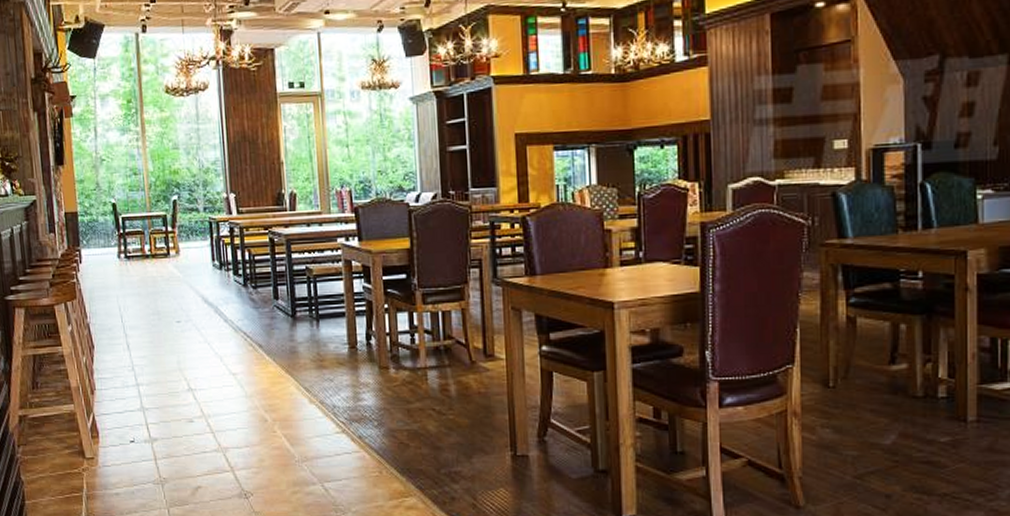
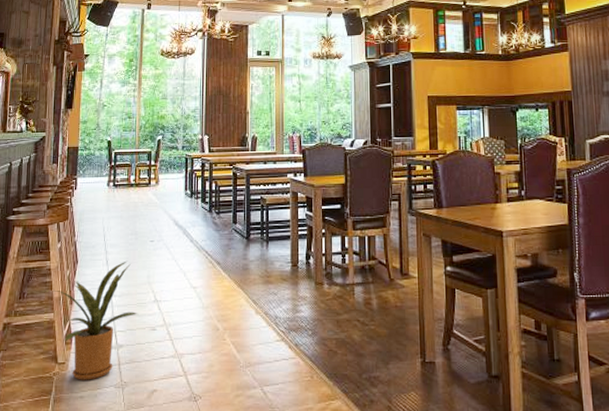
house plant: none [58,344,172,476] -> present [43,260,139,380]

